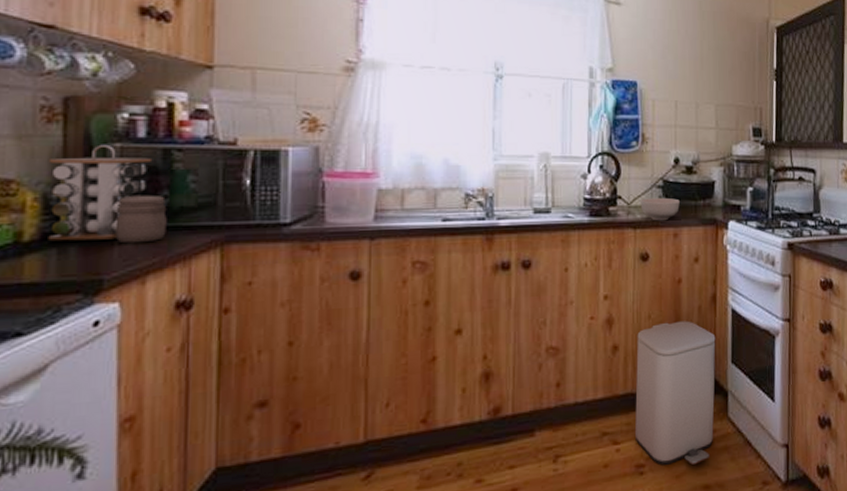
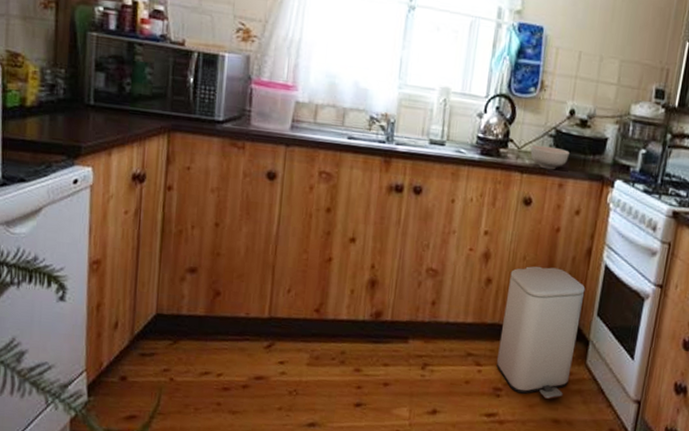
spice rack: present [48,144,153,242] -> none [43,32,120,115]
jar: present [115,195,167,244] -> none [90,79,129,121]

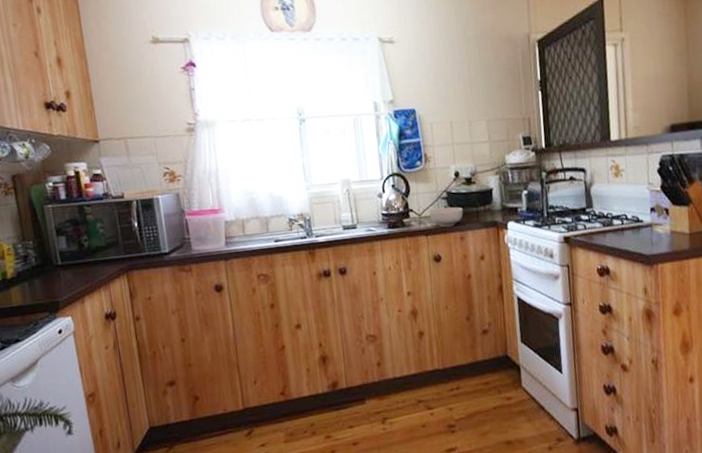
pedal bin: present [497,266,586,400] -> none [438,309,511,426]

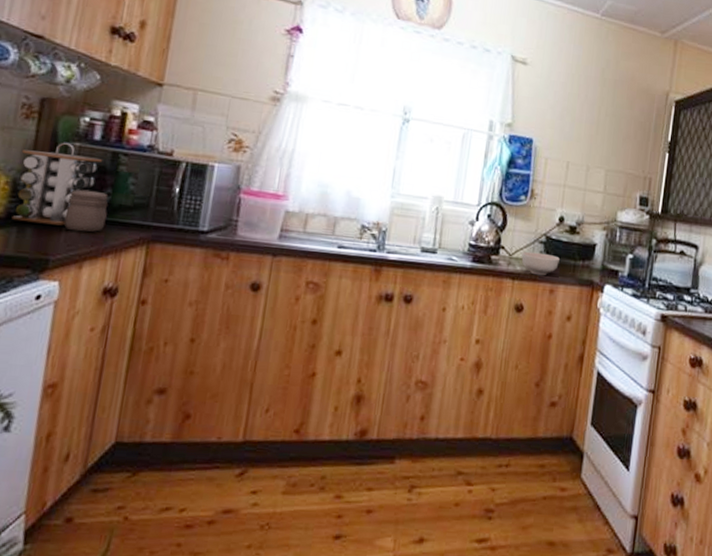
spice rack: none [11,206,74,277] -> present [11,142,103,226]
jar: none [57,240,91,276] -> present [64,189,109,233]

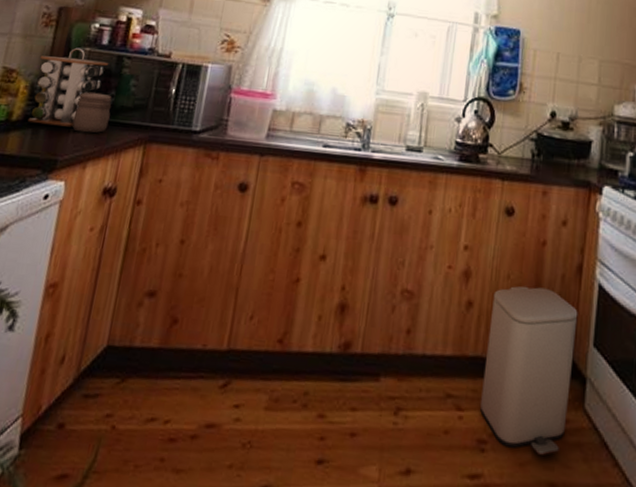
pedal bin: none [488,374,578,520] -> present [480,286,578,456]
bowl: present [521,251,561,276] -> none [511,149,554,176]

